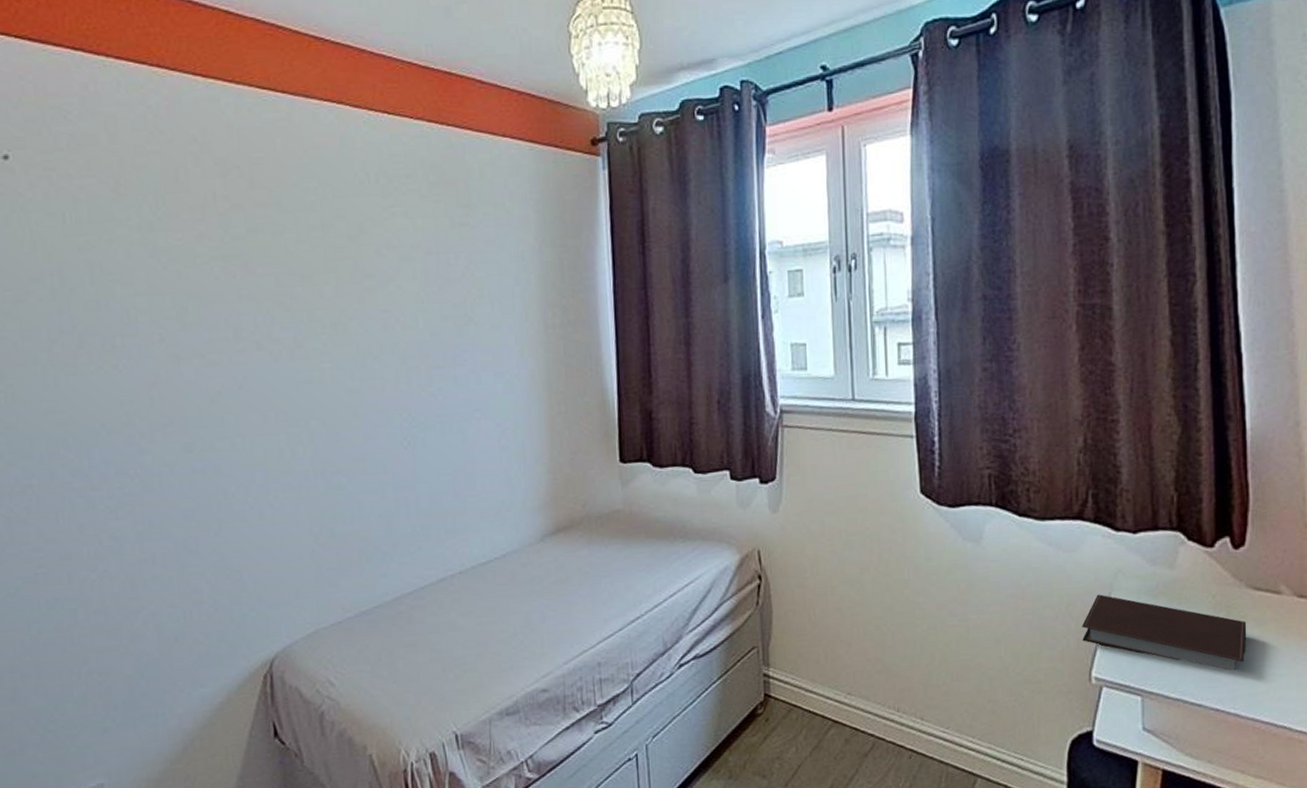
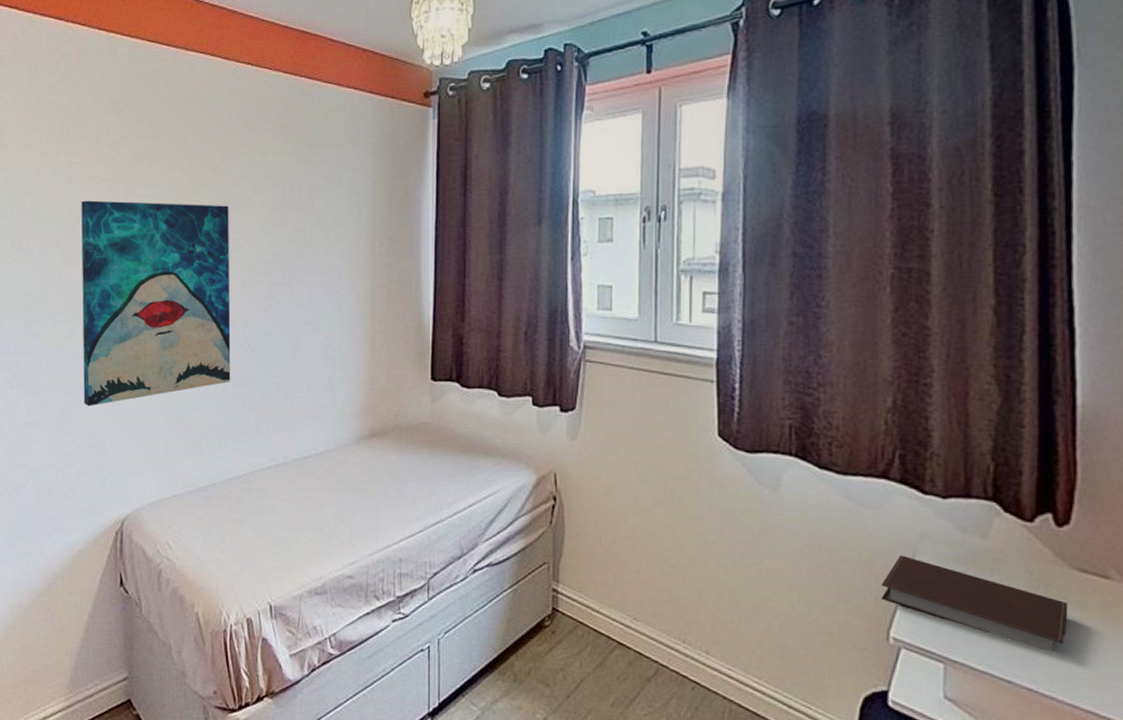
wall art: none [188,280,391,532] -> present [81,200,231,407]

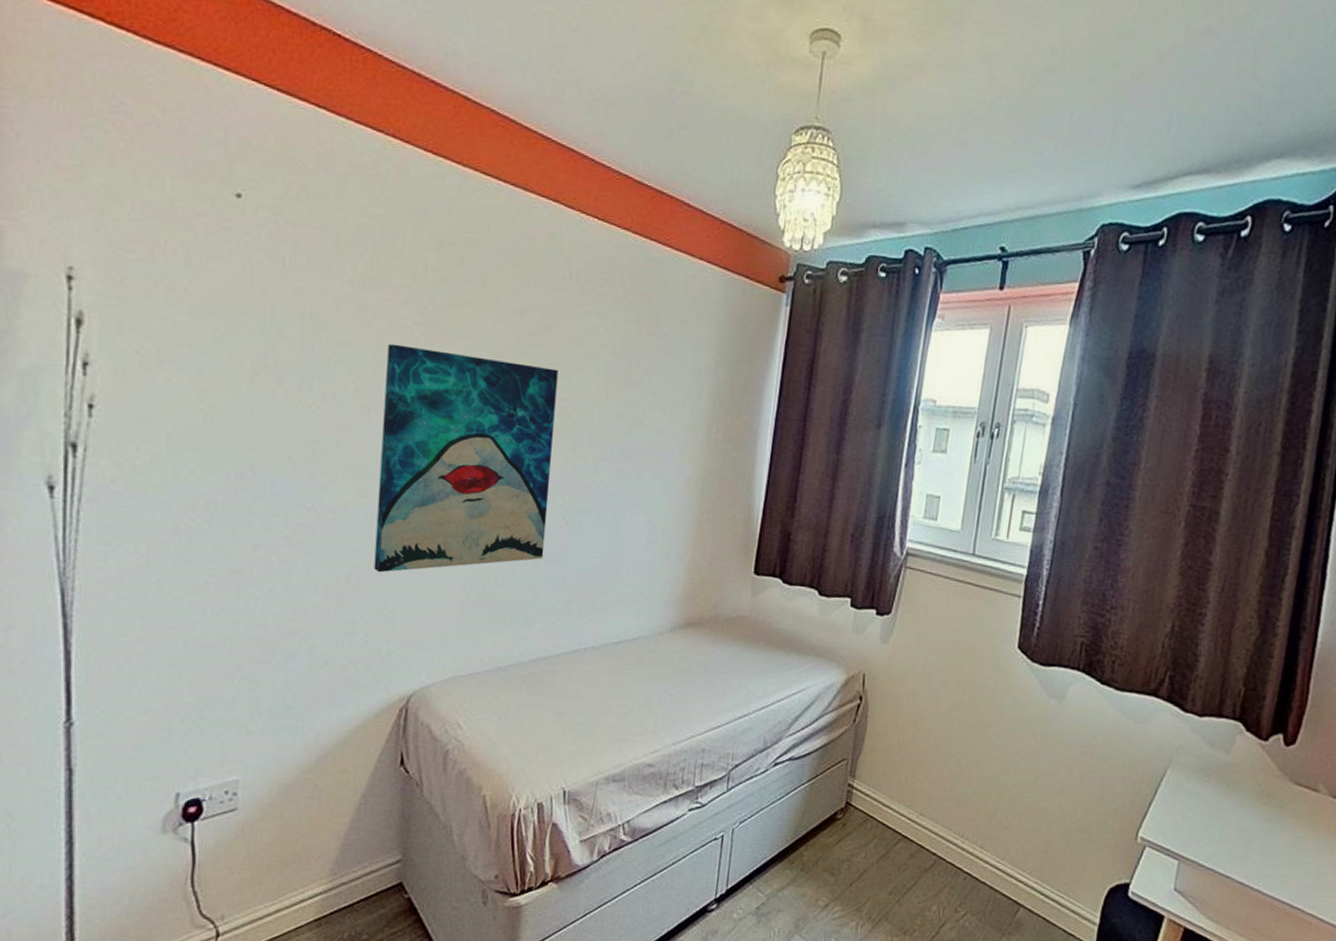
notebook: present [881,555,1068,652] -> none [1136,765,1283,852]

